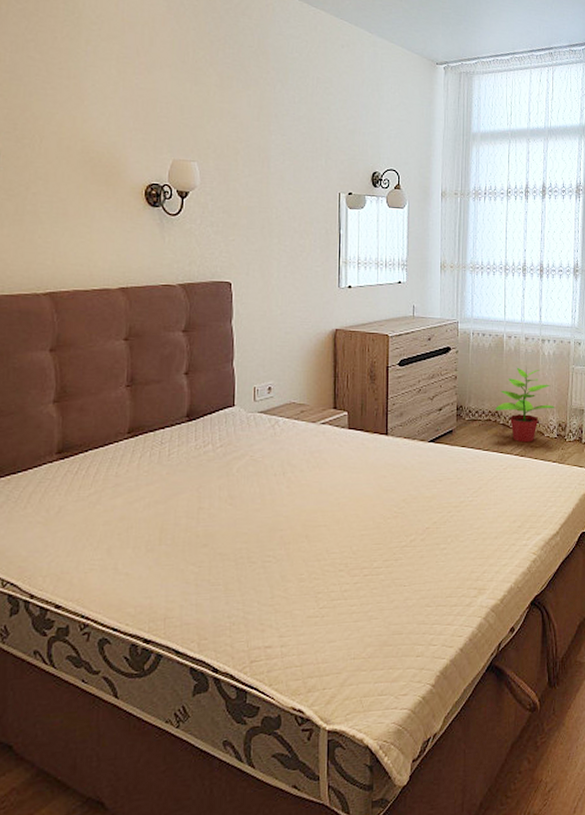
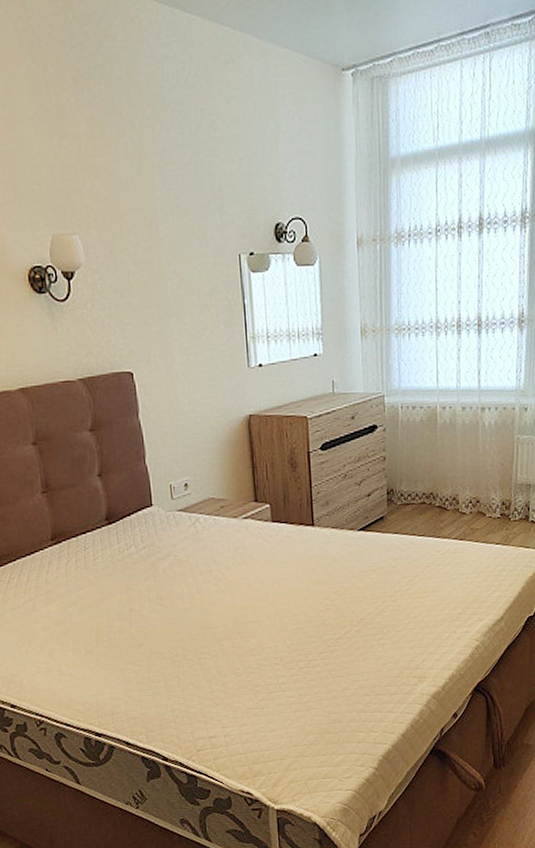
potted plant: present [495,367,554,443] -> none [430,441,497,525]

